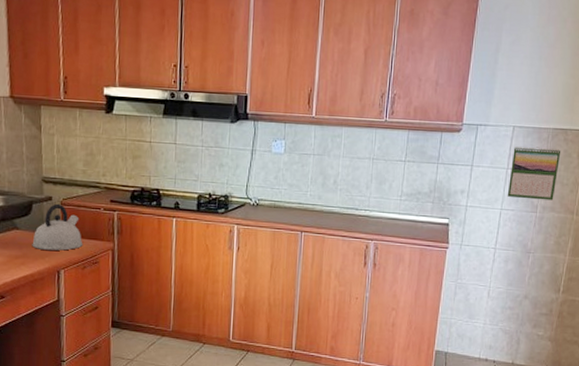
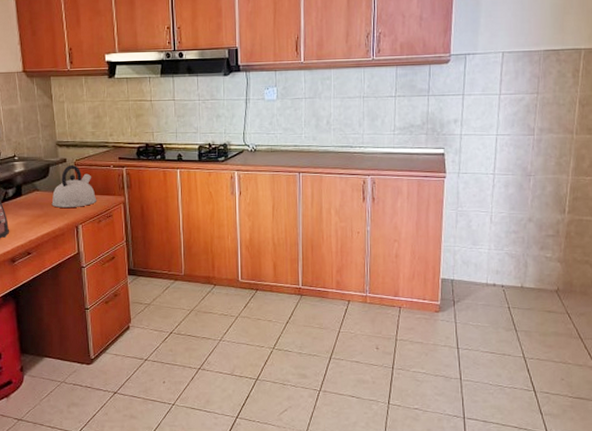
calendar: present [507,147,561,201] -> none [502,70,555,123]

